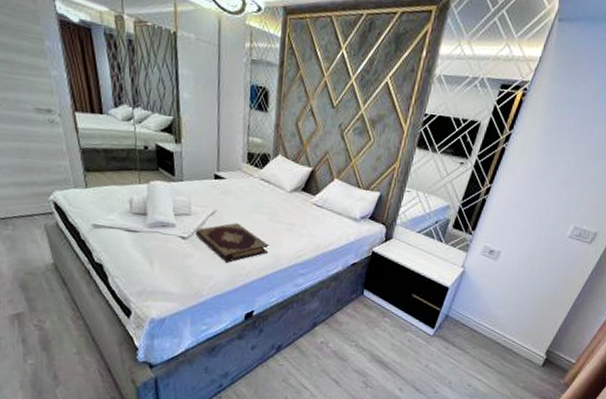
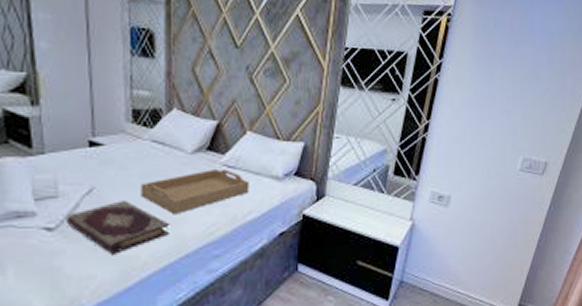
serving tray: none [249,206,333,239] -> present [141,170,249,215]

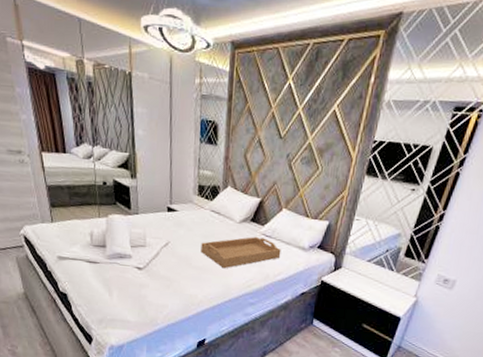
book: present [66,200,170,254] -> none [150,253,220,292]

